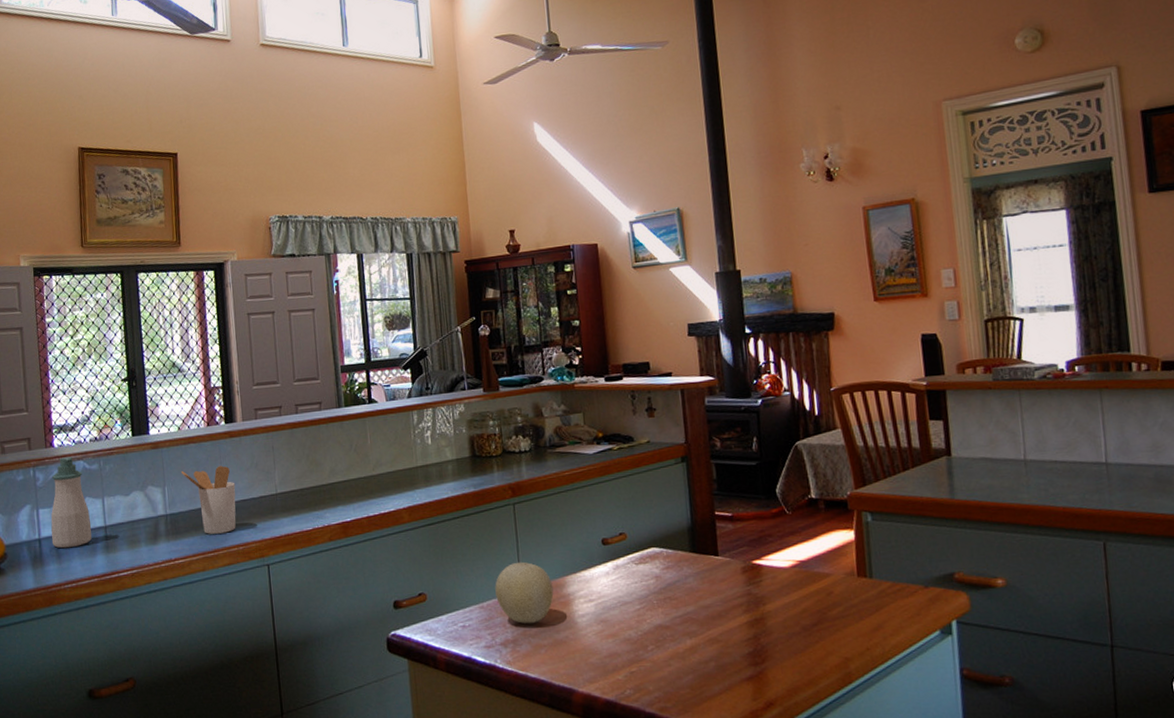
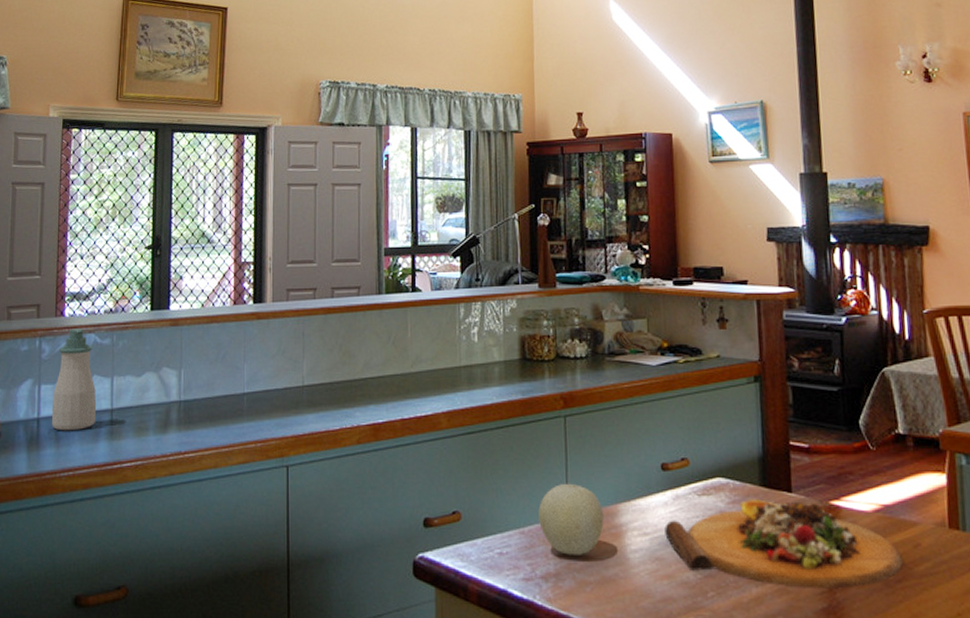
utensil holder: present [180,465,236,534] -> none [200,350,259,426]
cutting board: none [607,563,818,637] -> present [665,499,903,589]

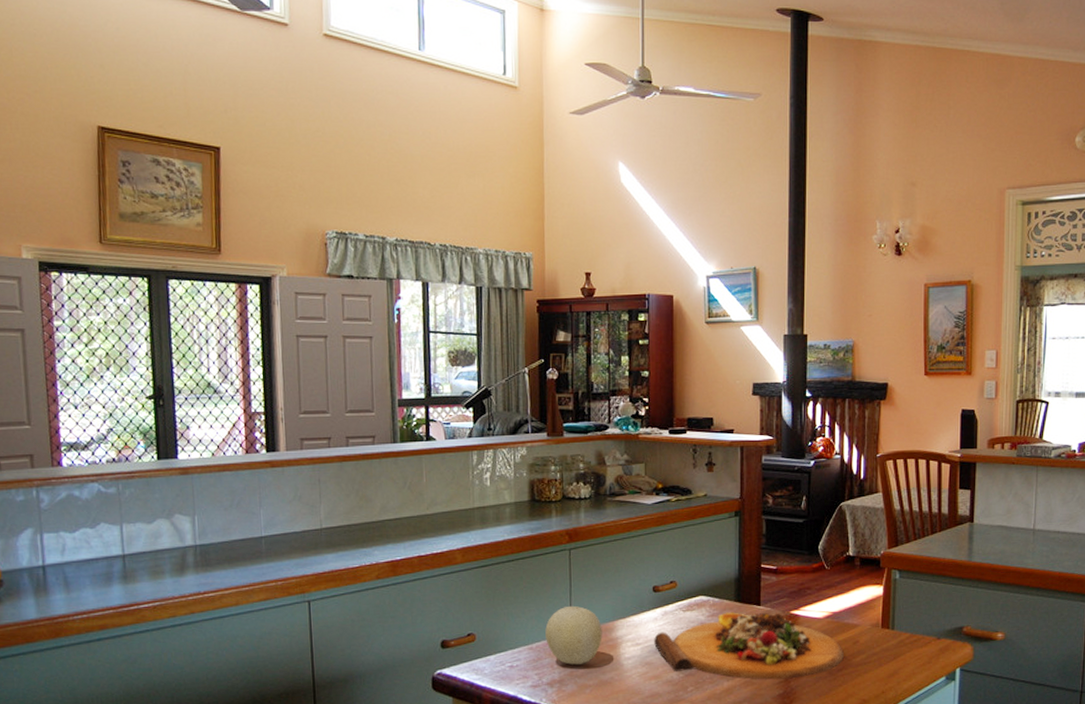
soap bottle: present [51,328,97,431] -> none [57,478,107,577]

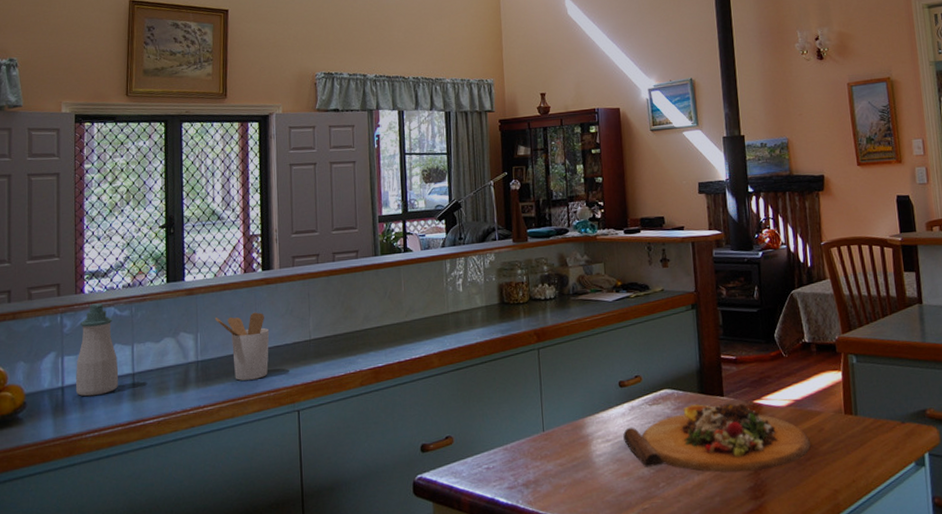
soap bottle: none [57,478,107,577] -> present [75,303,119,397]
utensil holder: none [213,496,276,568] -> present [214,312,270,381]
fruit: present [545,605,603,665] -> none [519,404,574,464]

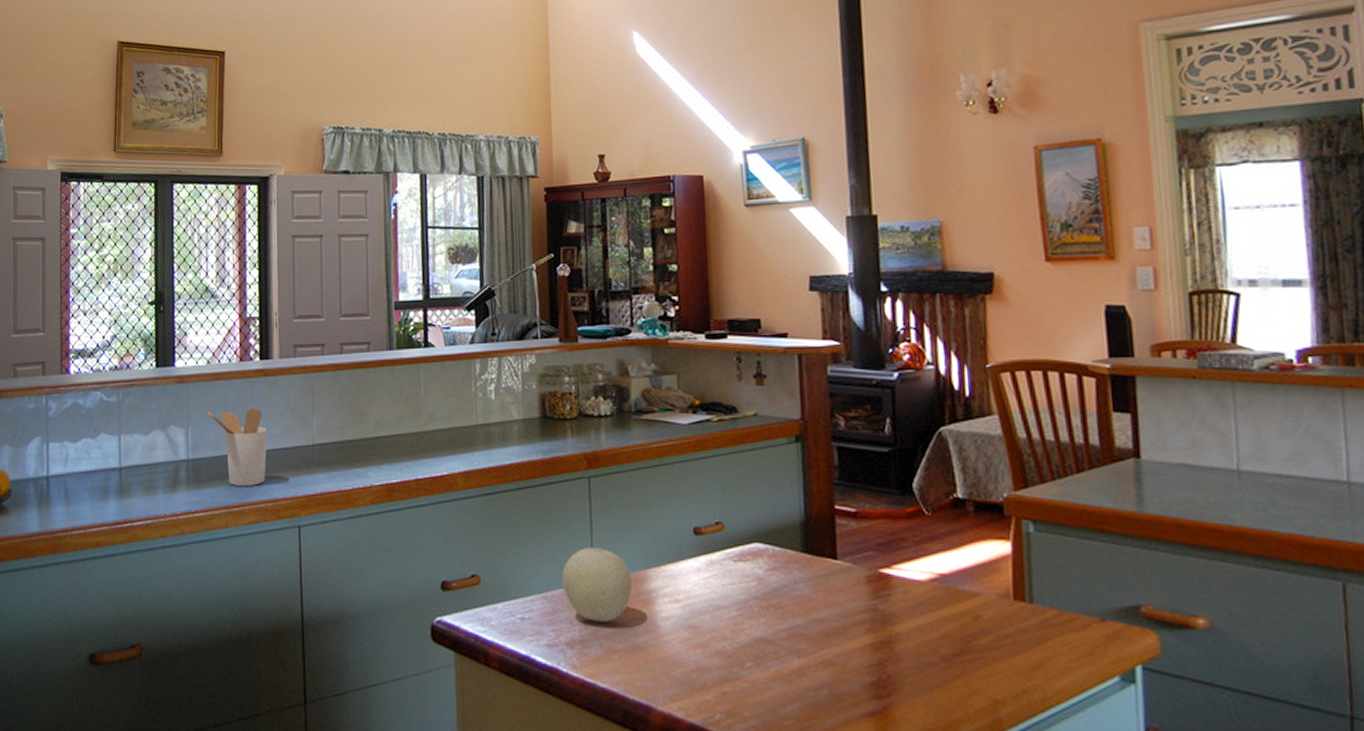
soap bottle: present [75,303,119,397] -> none [60,386,105,489]
fruit: none [519,404,574,464] -> present [562,547,632,622]
cutting board: present [623,403,811,473] -> none [698,566,961,662]

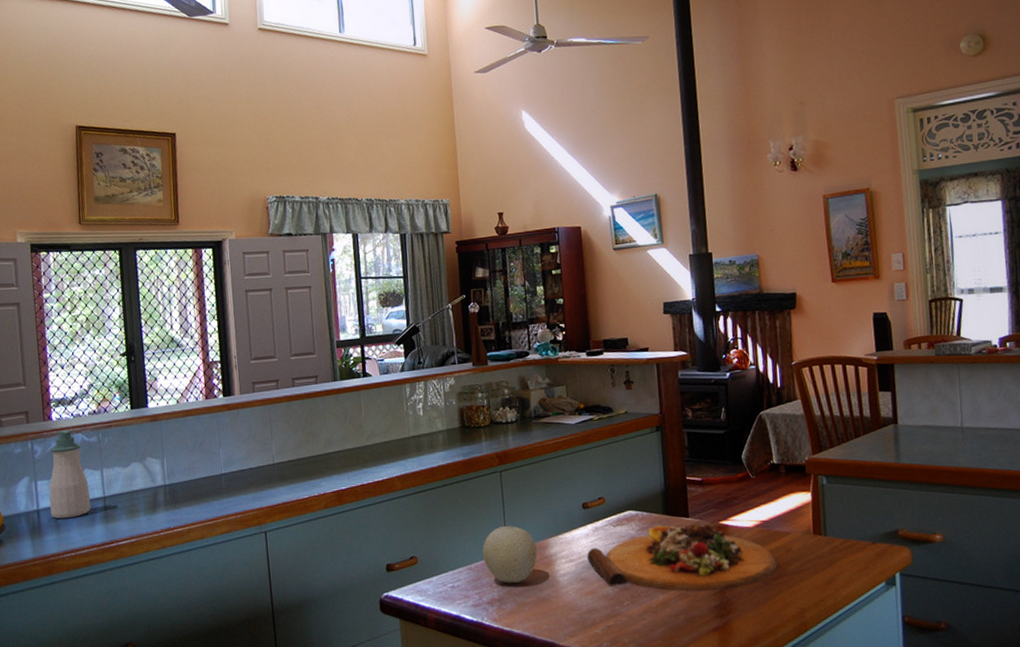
soap bottle: none [60,386,105,489] -> present [49,429,91,519]
utensil holder: present [207,408,268,486] -> none [179,437,234,504]
cutting board: none [698,566,961,662] -> present [587,524,778,592]

